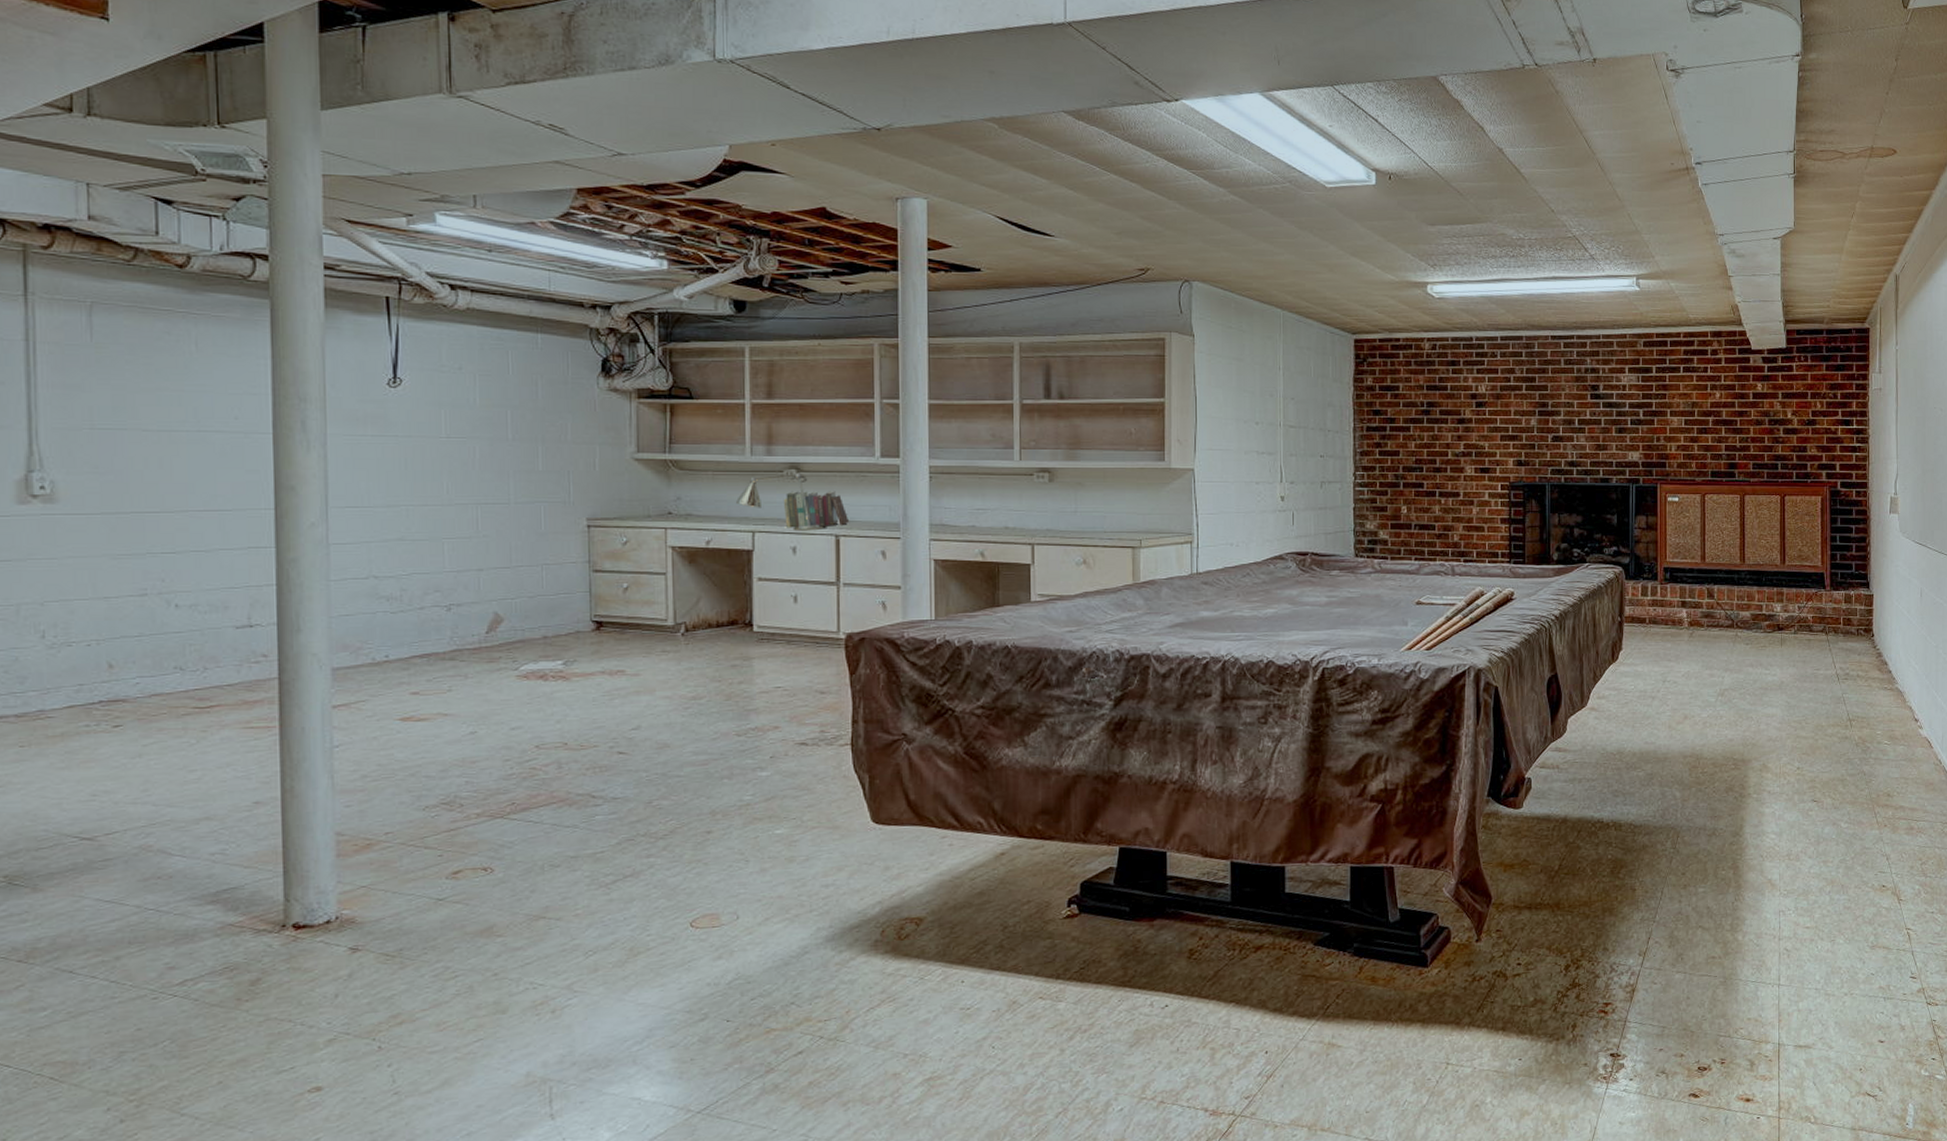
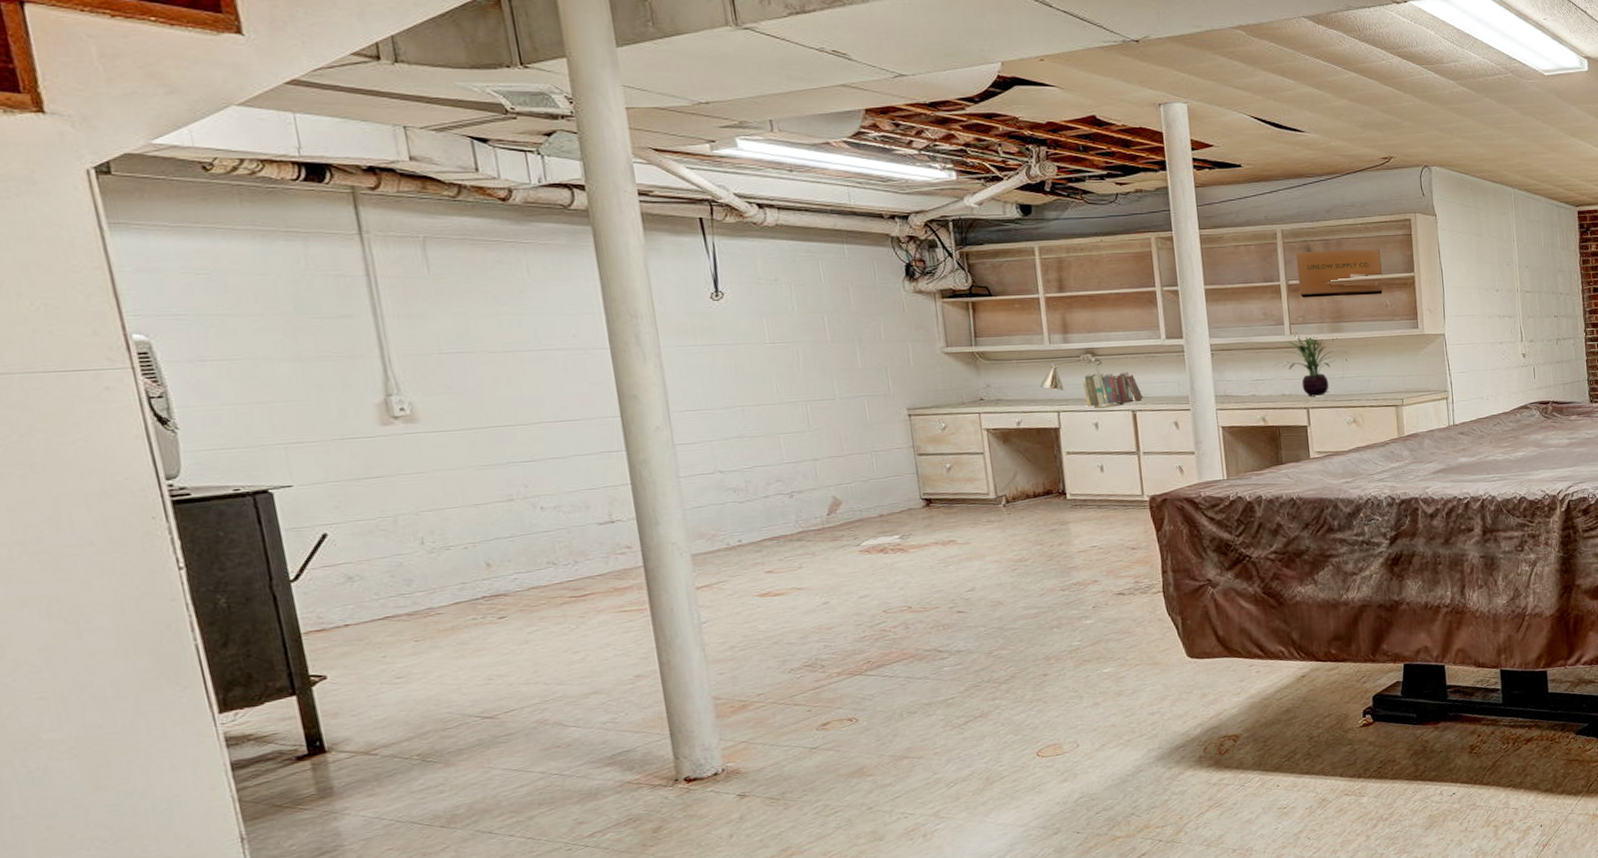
decorative plant: none [1000,458,1074,532] -> present [1275,332,1339,397]
box: none [1033,368,1129,421] -> present [1295,249,1383,299]

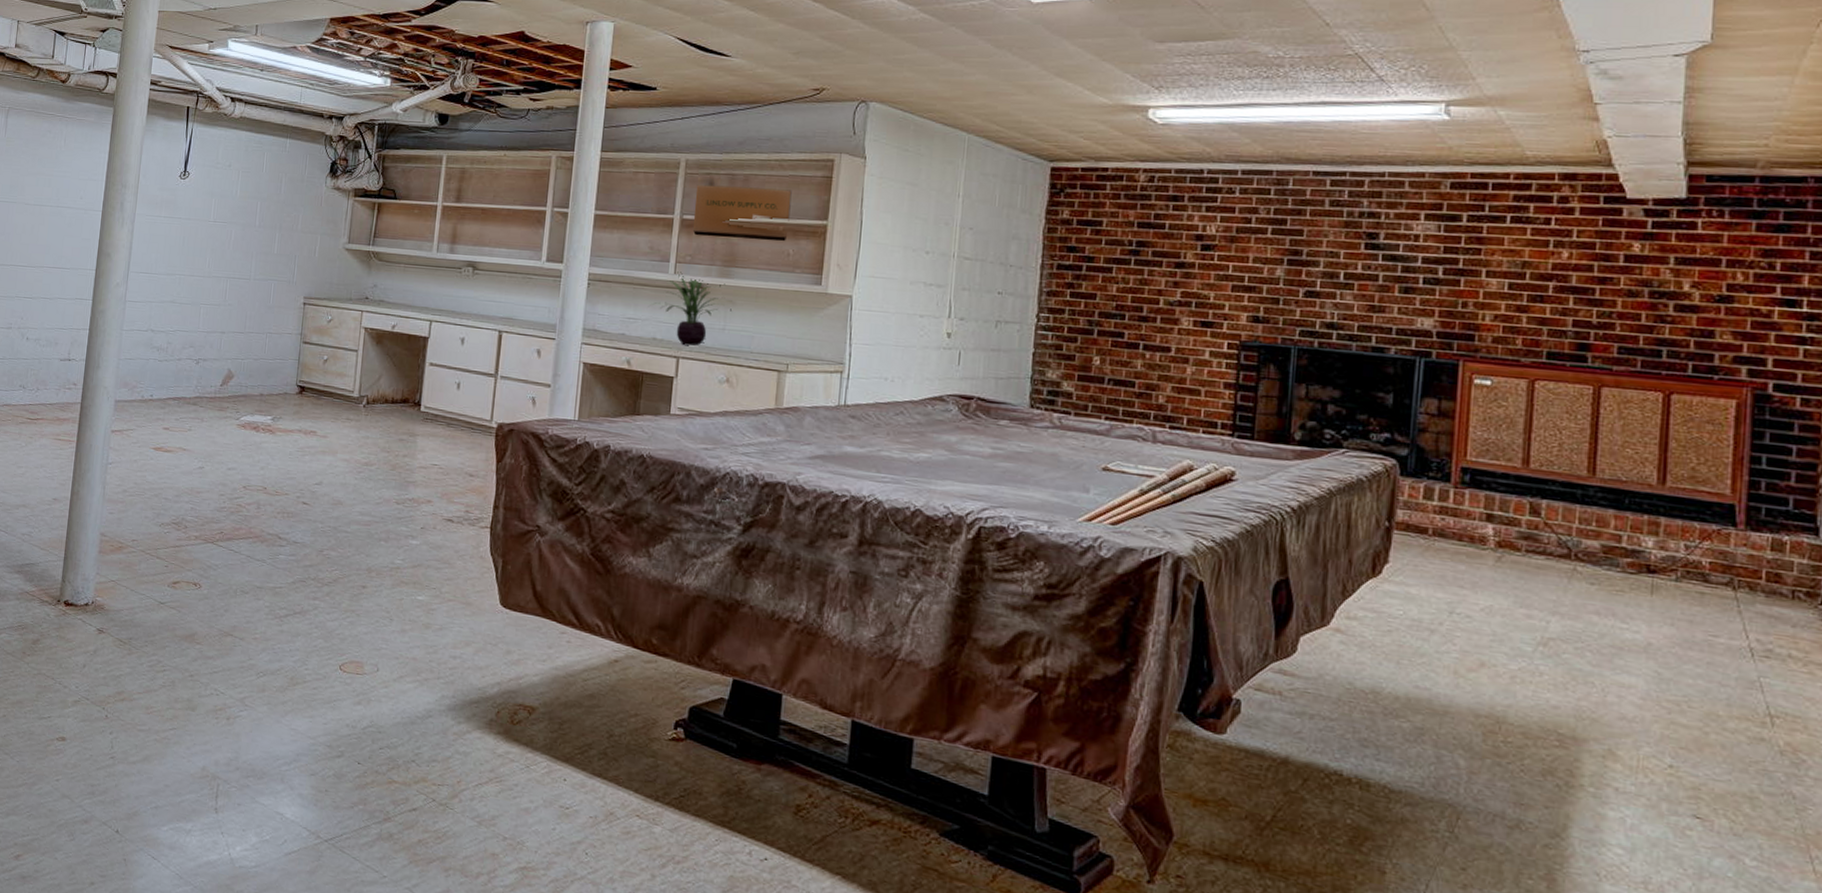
desk lamp: present [1040,356,1124,409] -> none [420,270,493,325]
books: present [1082,371,1143,407] -> none [458,287,512,322]

